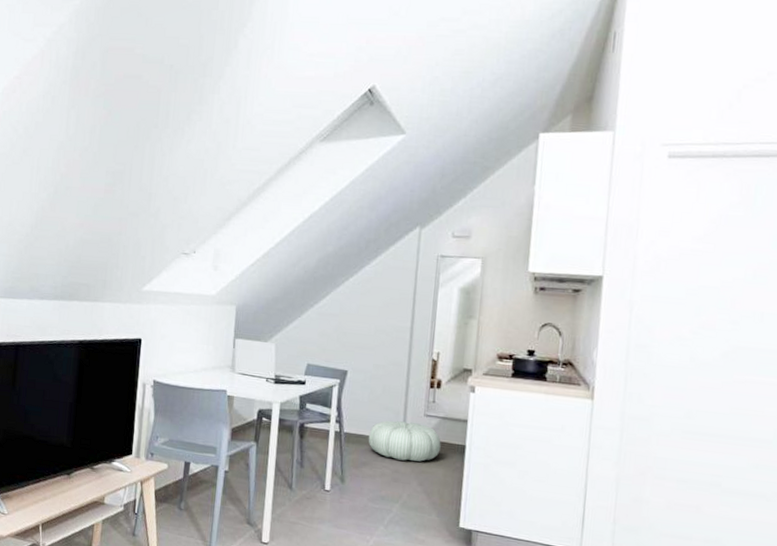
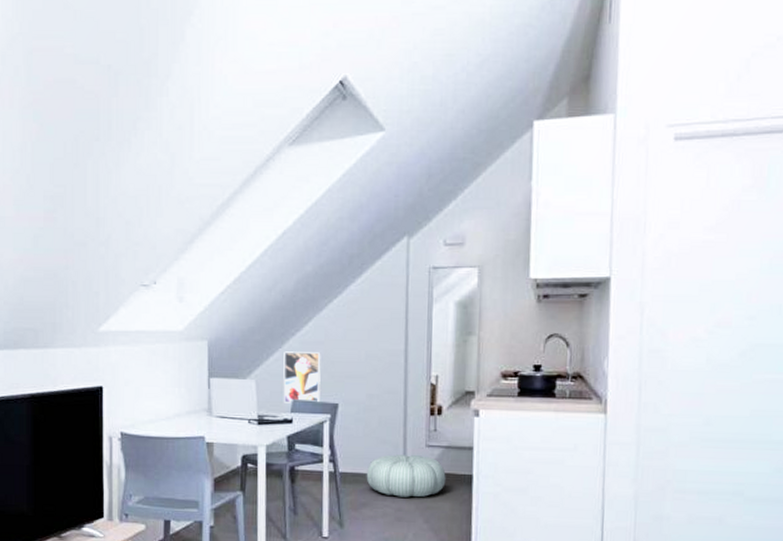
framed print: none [298,320,336,368] -> present [283,351,321,403]

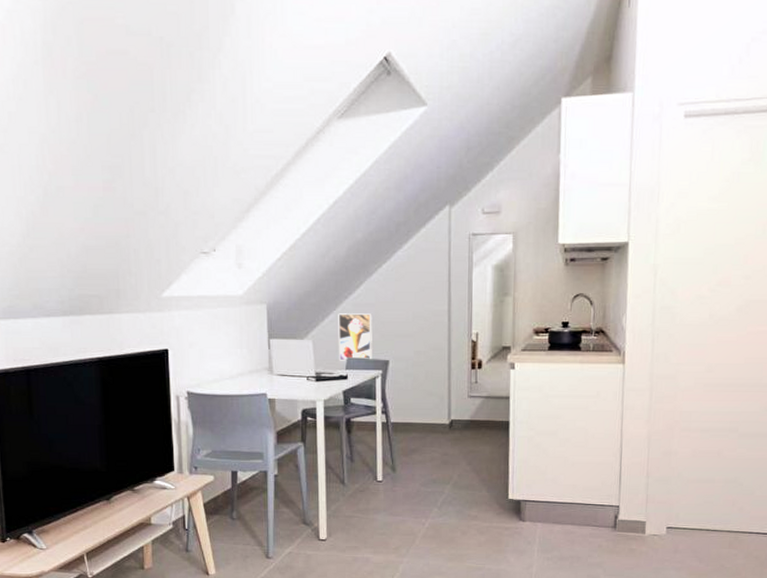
pouf: present [366,455,446,498] -> none [415,405,486,443]

